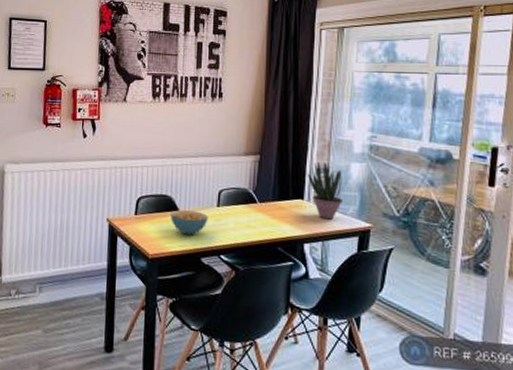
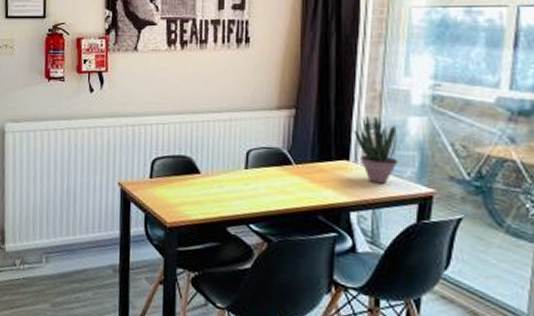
cereal bowl: present [170,210,208,235] -> none [190,173,235,202]

